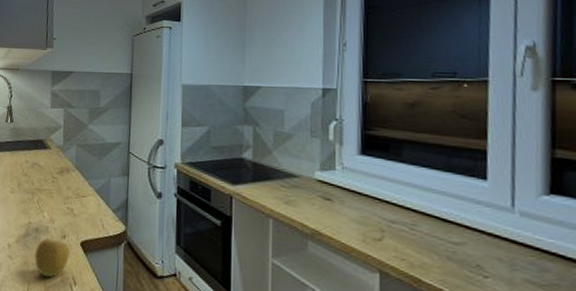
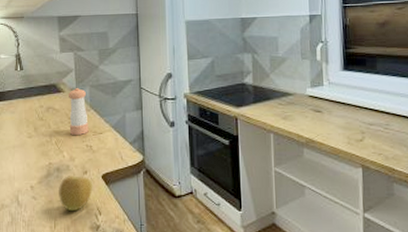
pepper shaker: none [52,145,72,196] -> present [68,87,89,135]

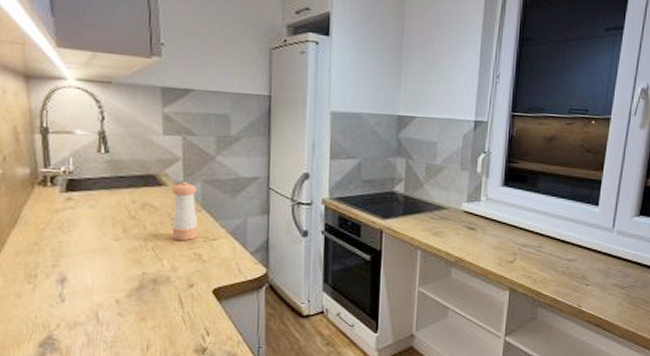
apple: present [59,176,93,212] -> none [154,289,201,332]

